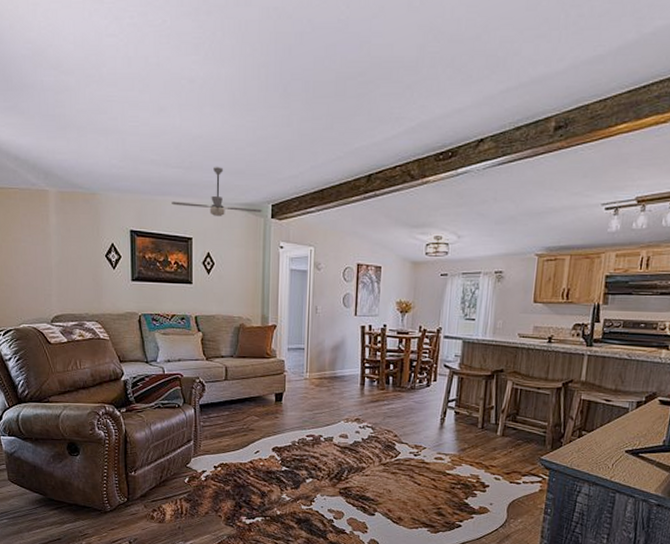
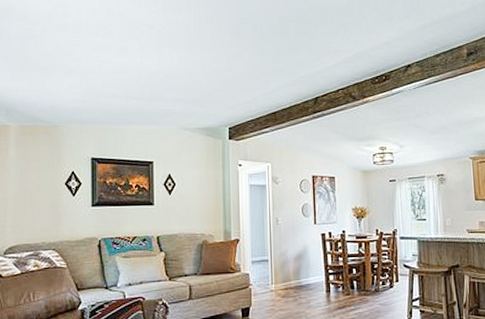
ceiling fan: present [172,166,262,216] -> none [133,96,220,140]

